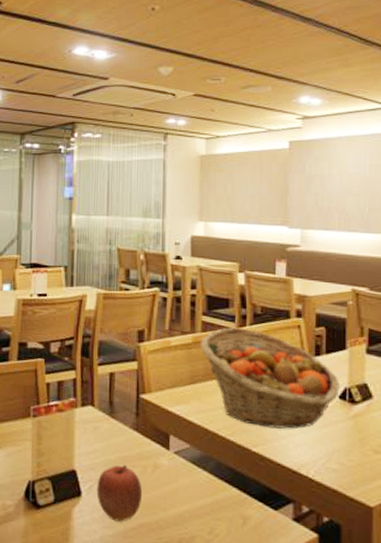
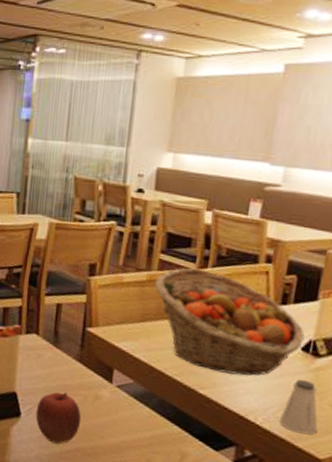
saltshaker: none [329,427,365,483] -> present [279,379,318,435]

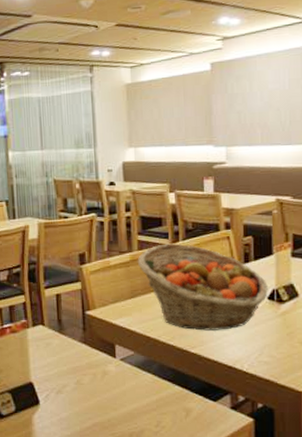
apple: present [35,392,82,444] -> none [52,373,95,423]
saltshaker: present [279,379,318,435] -> none [261,324,294,372]

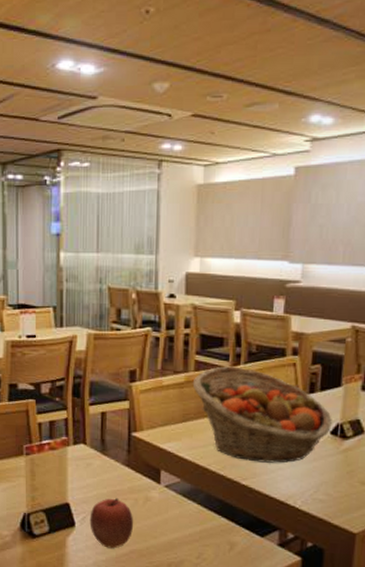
apple: none [52,373,95,423] -> present [89,497,134,549]

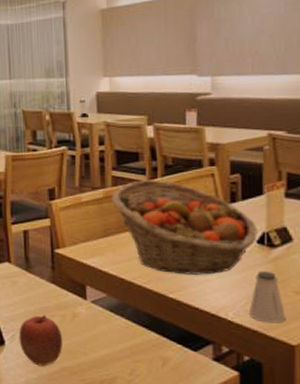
saltshaker: none [316,461,351,512] -> present [248,271,286,323]

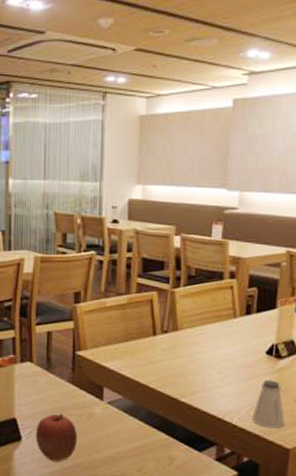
fruit basket: present [111,180,257,275] -> none [134,288,268,382]

